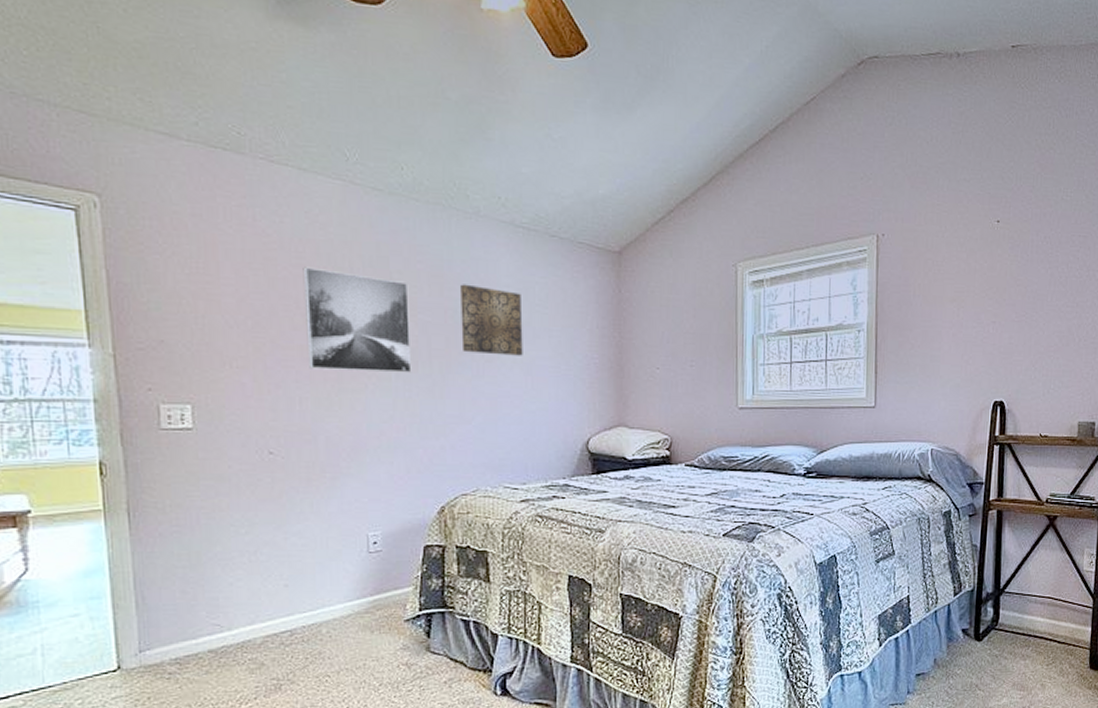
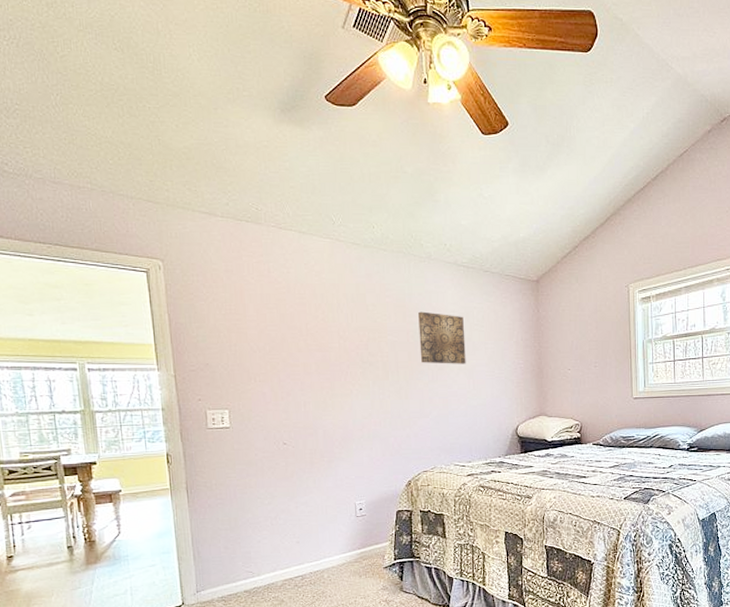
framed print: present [303,267,412,373] -> none [304,304,384,381]

